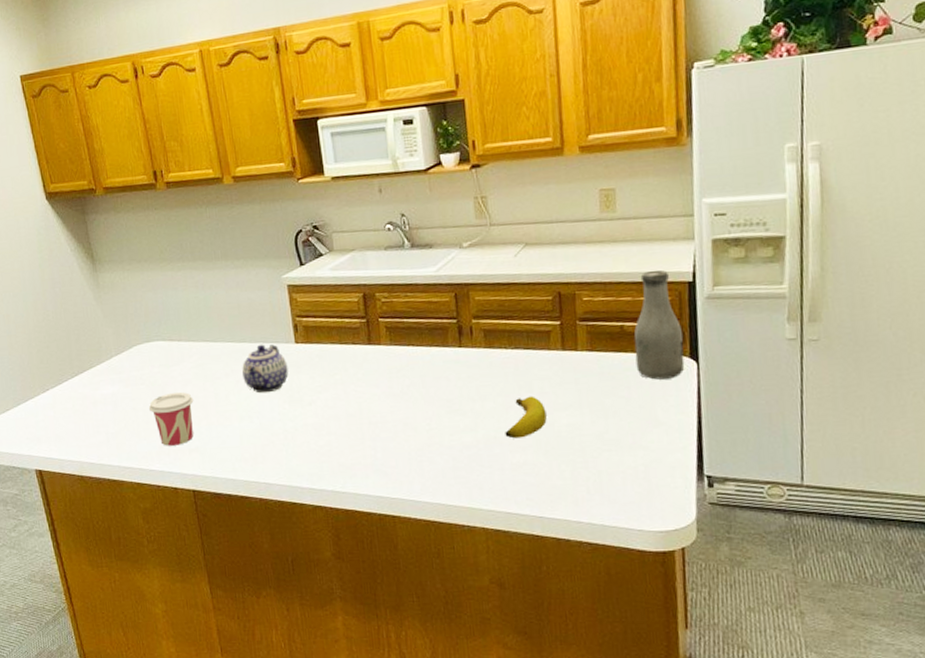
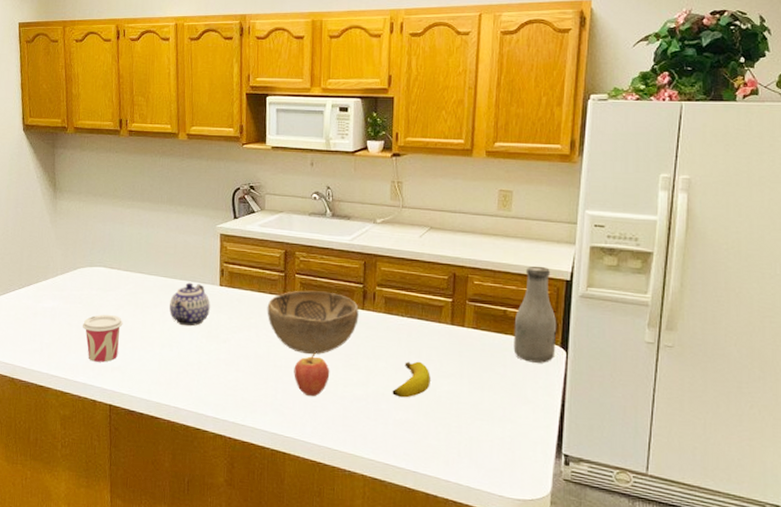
decorative bowl: none [351,333,457,406] -> present [267,290,359,355]
fruit: none [391,401,433,452] -> present [294,351,330,397]

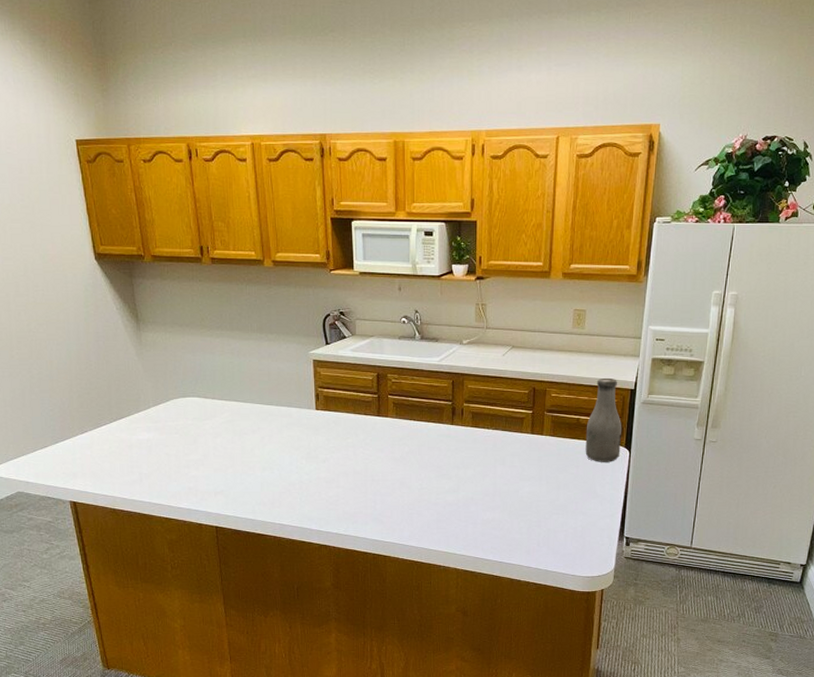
cup: present [83,314,123,362] -> none [181,443,222,488]
teapot: present [169,282,210,327] -> none [268,408,308,449]
decorative bowl: present [267,290,359,355] -> none [362,410,449,468]
fruit: present [294,351,330,397] -> none [391,465,424,506]
banana: present [392,361,430,398] -> none [480,468,514,500]

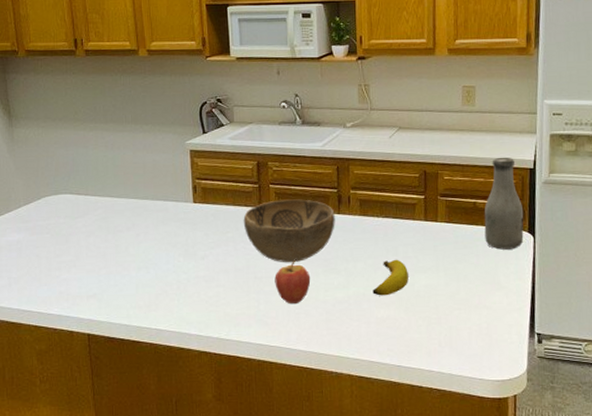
decorative bowl: none [362,410,449,468] -> present [243,199,335,263]
fruit: none [391,465,424,506] -> present [275,259,311,305]
banana: none [480,468,514,500] -> present [372,259,409,296]

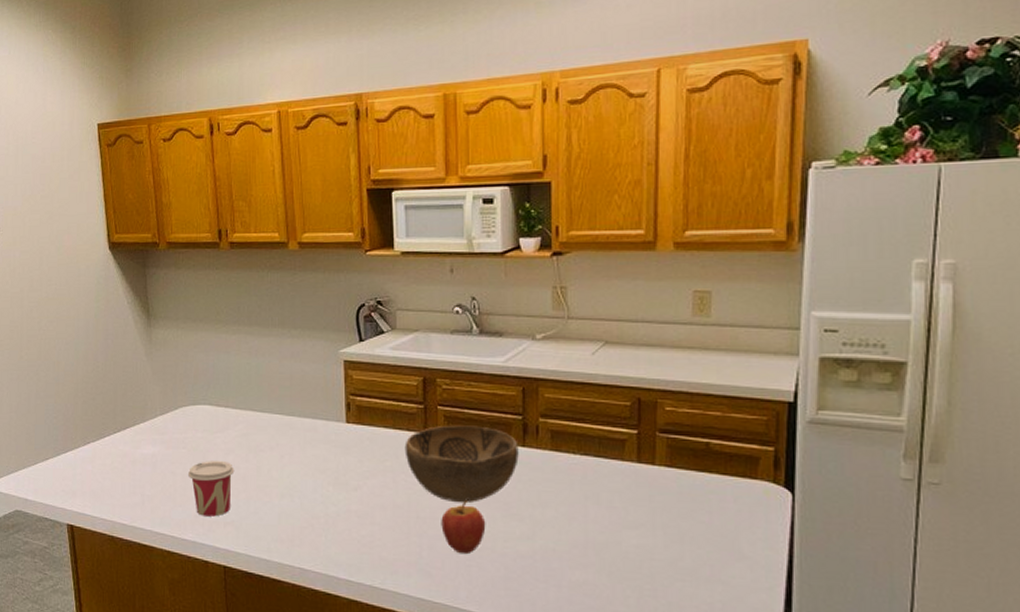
cup: none [52,243,95,292] -> present [188,461,235,517]
banana: present [372,259,409,296] -> none [565,508,614,554]
bottle: present [484,157,524,250] -> none [720,385,779,508]

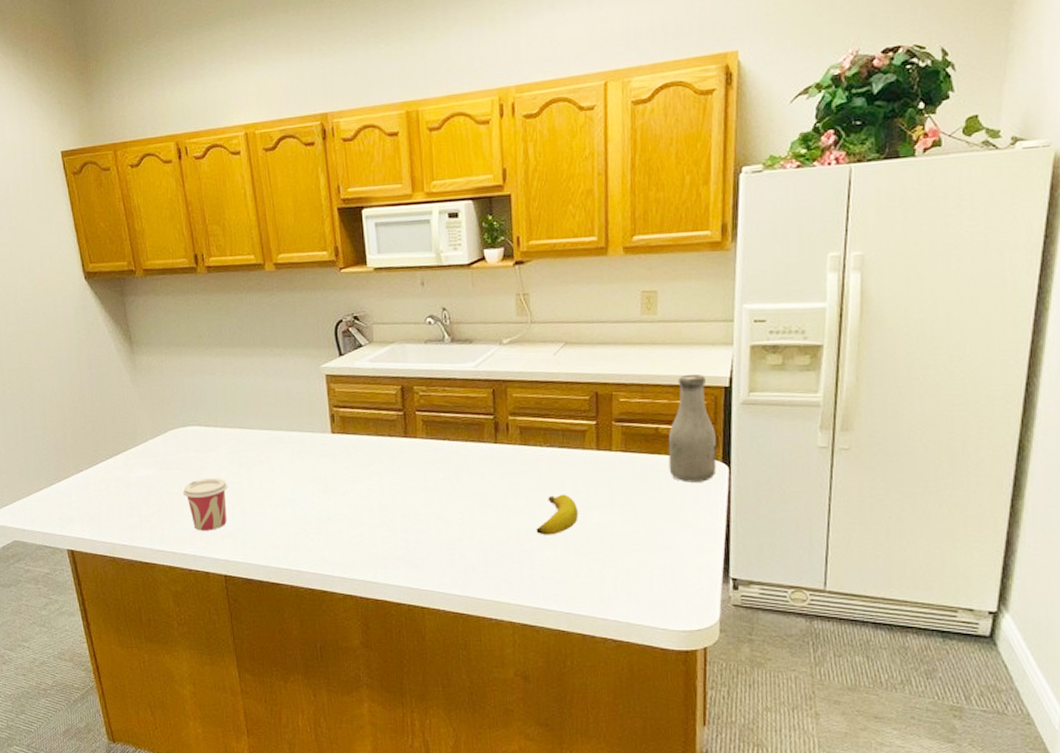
decorative bowl: present [404,425,519,503] -> none [387,427,492,499]
fruit: present [441,499,486,555] -> none [424,495,465,545]
banana: none [565,508,614,554] -> present [536,494,578,535]
bottle: none [720,385,779,508] -> present [668,373,717,482]

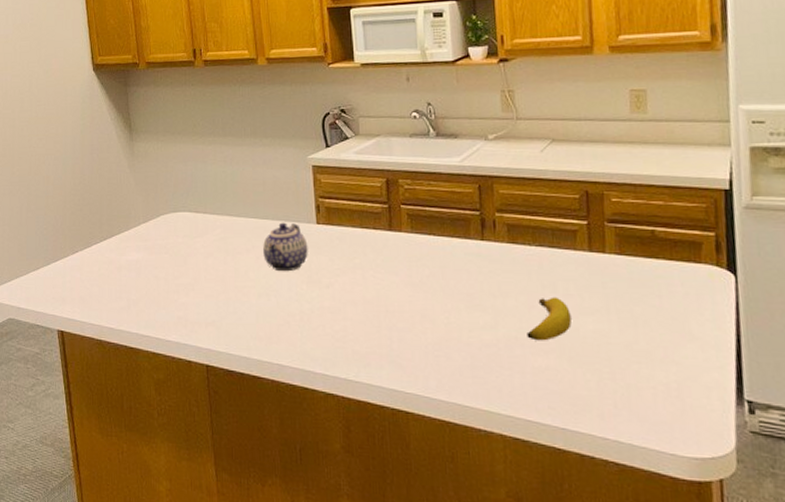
cup: present [183,478,228,531] -> none [171,265,214,318]
teapot: none [277,433,324,482] -> present [263,222,308,272]
bottle: present [668,373,717,482] -> none [666,175,722,291]

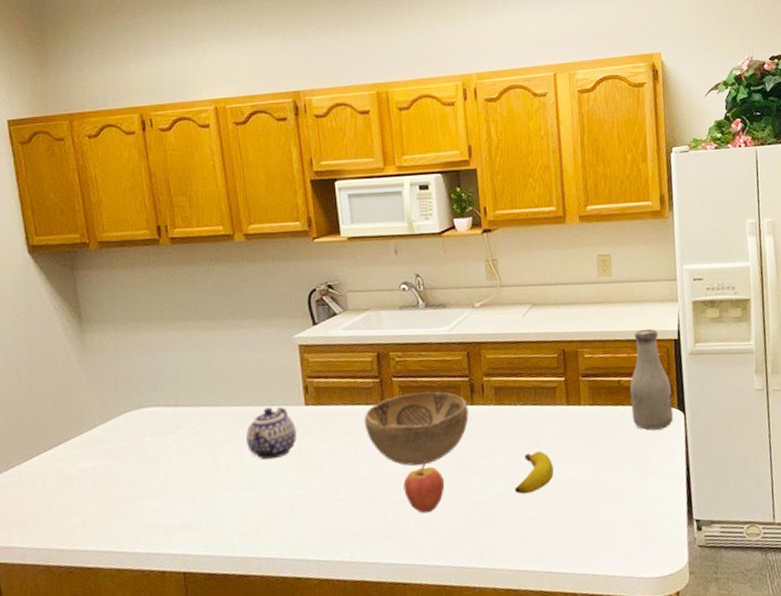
decorative bowl: none [372,222,479,296] -> present [364,391,469,466]
fruit: none [409,292,452,345] -> present [403,461,445,514]
bottle: none [666,175,722,291] -> present [630,328,674,431]

